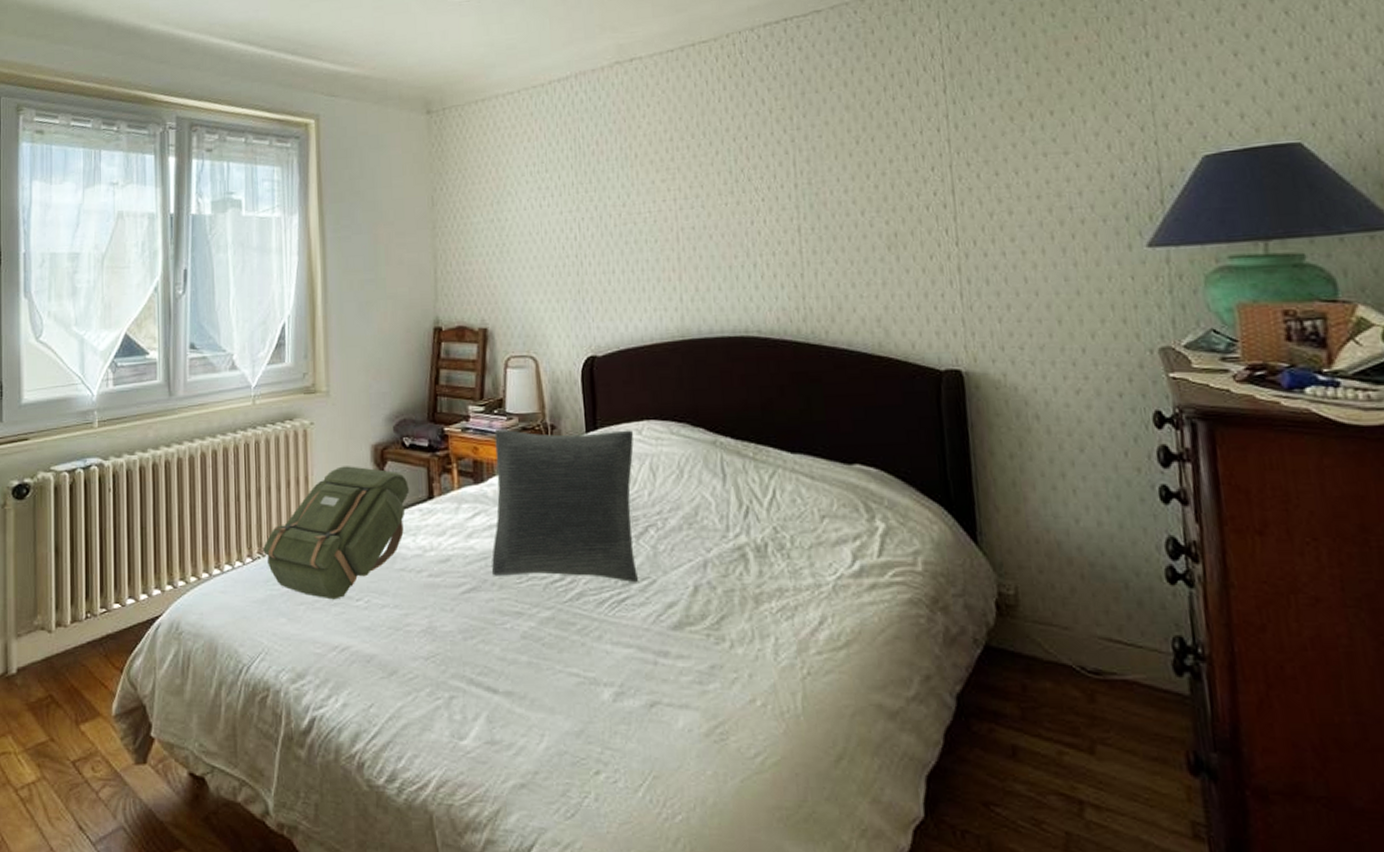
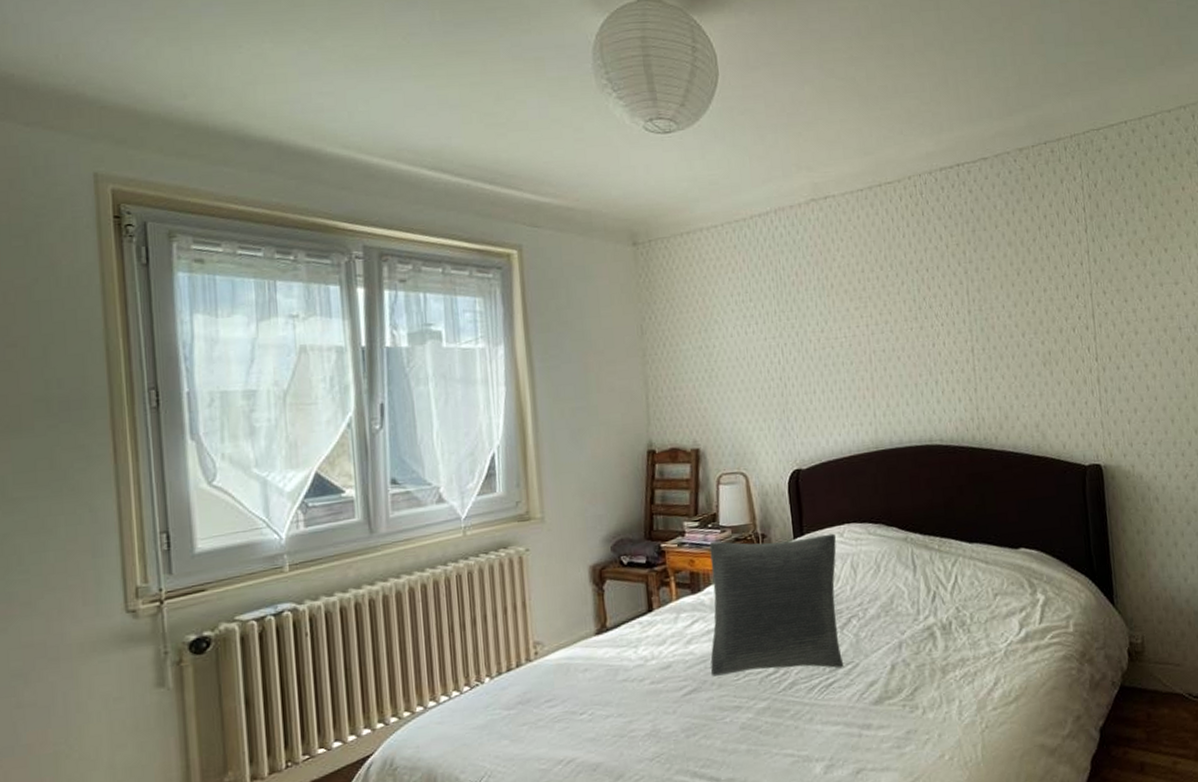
backpack: present [262,466,409,600] -> none [480,587,629,717]

